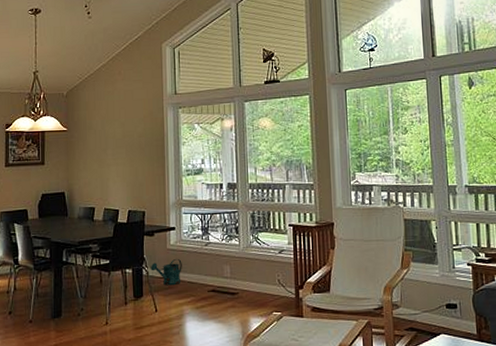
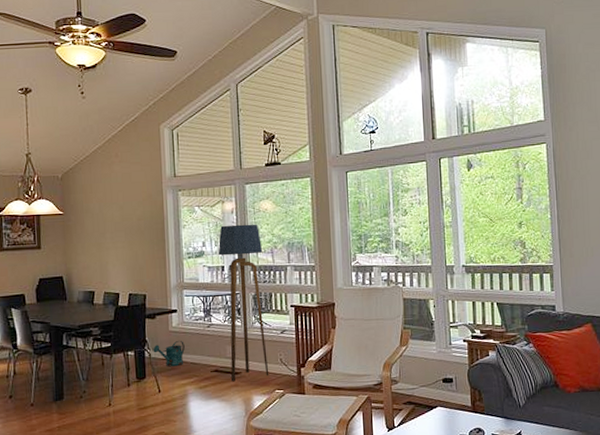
floor lamp: none [216,141,267,303] -> present [218,224,269,382]

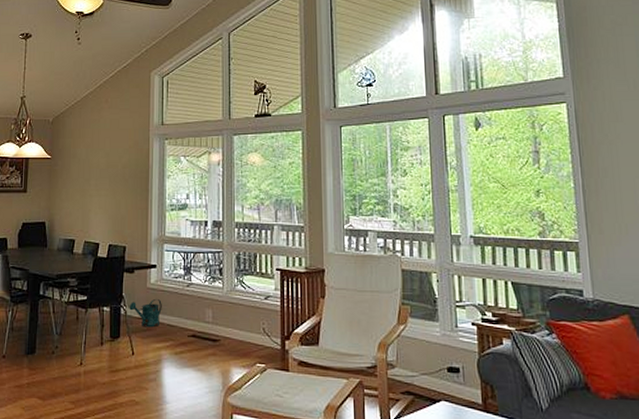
floor lamp: present [218,224,269,382] -> none [202,177,250,350]

